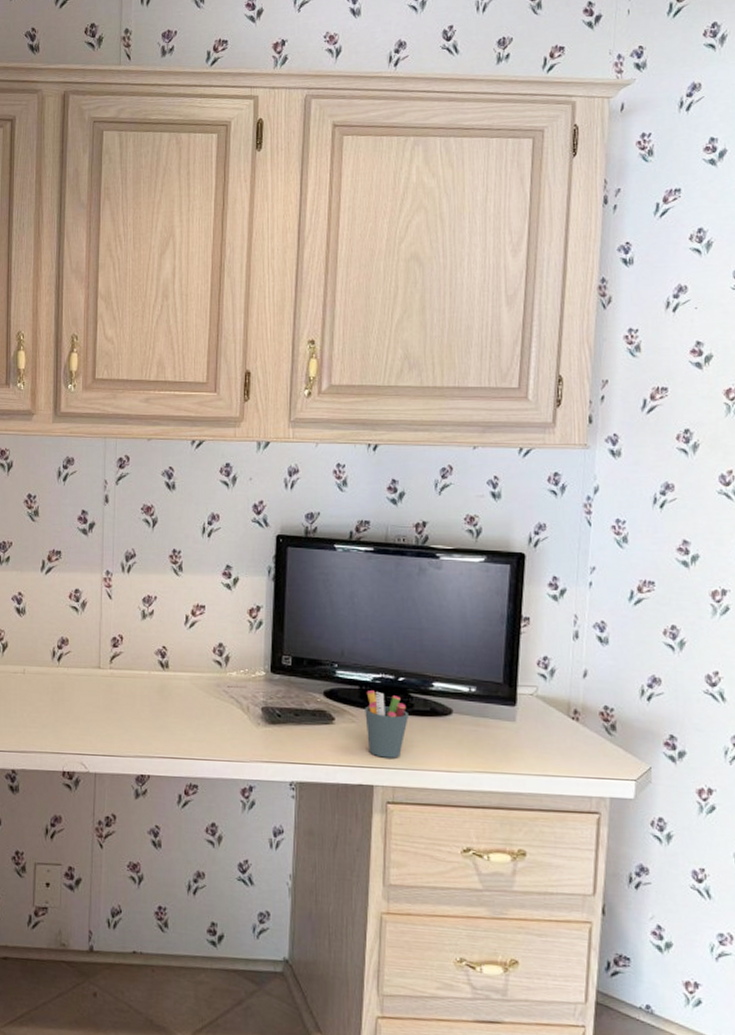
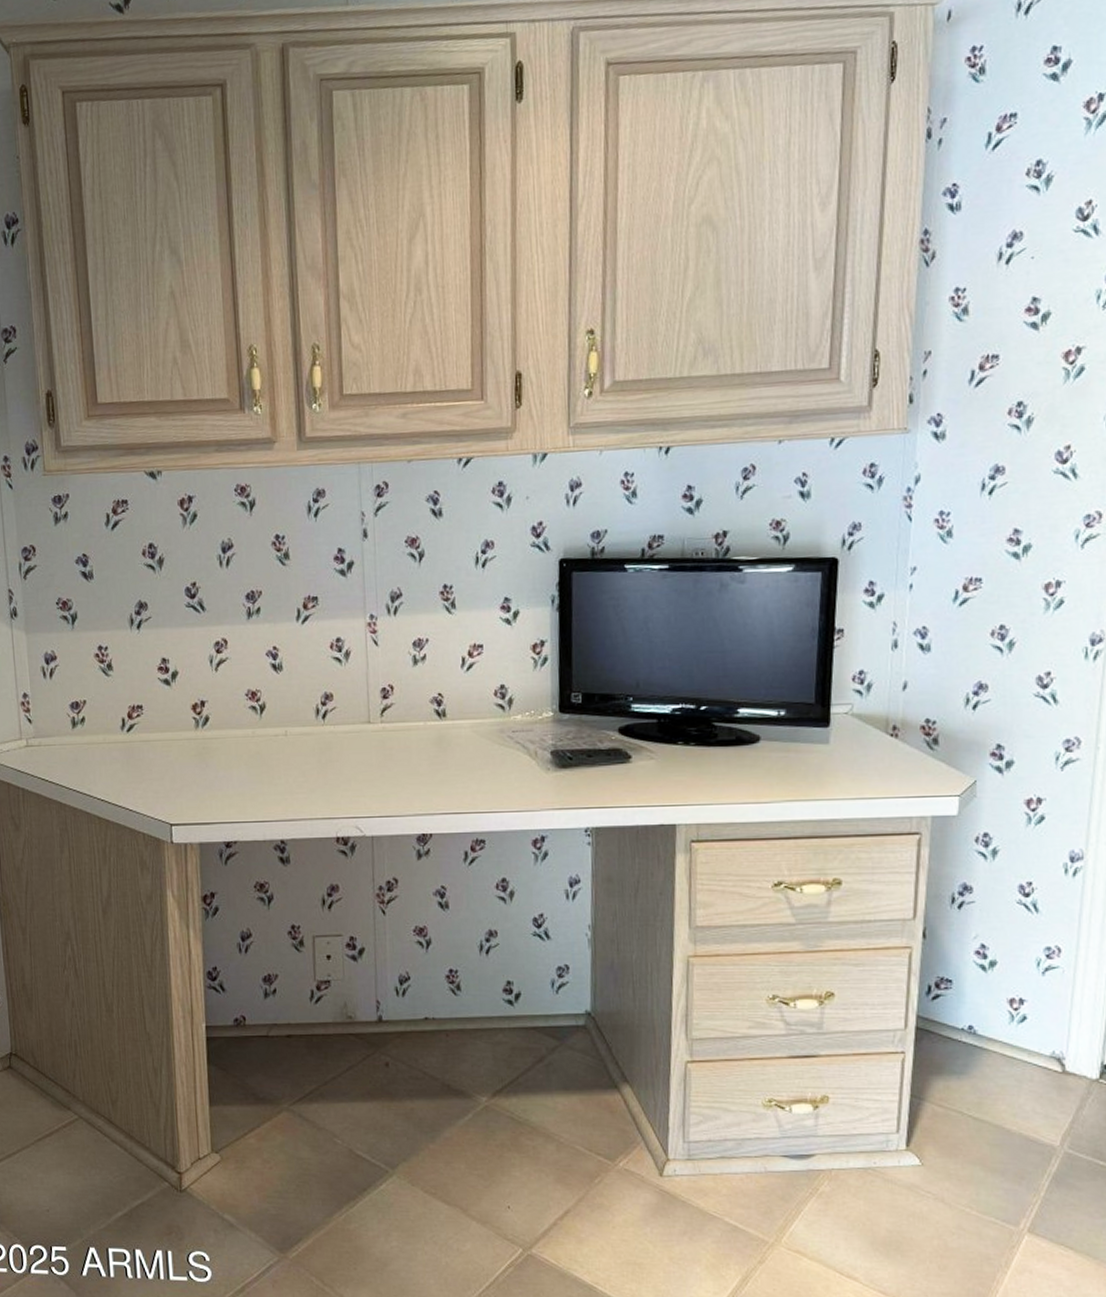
pen holder: present [365,690,408,758] -> none [664,723,712,794]

